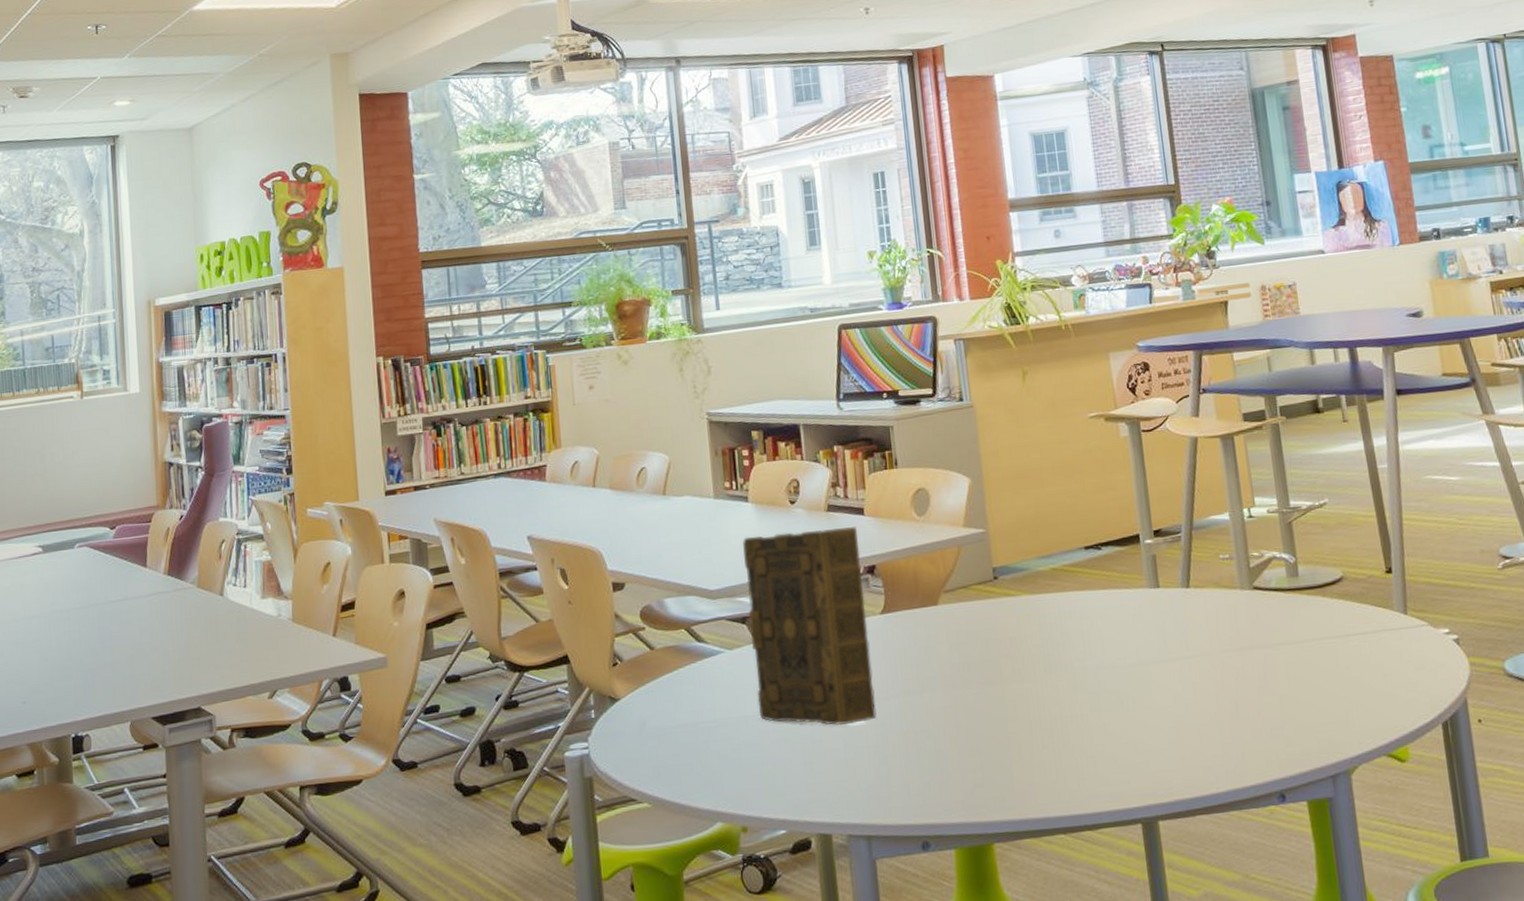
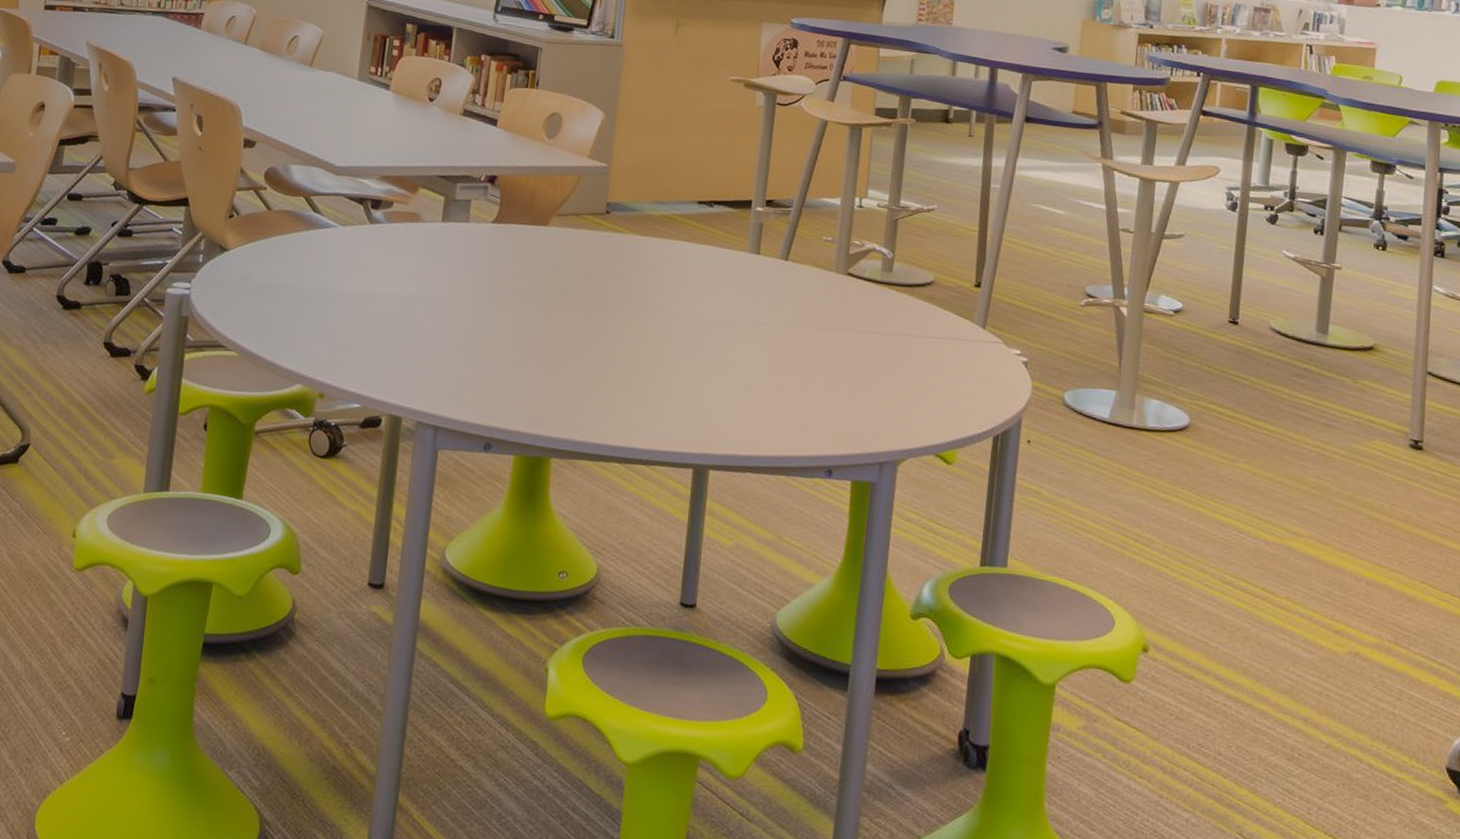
book: present [743,527,877,726] -> none [358,123,487,320]

